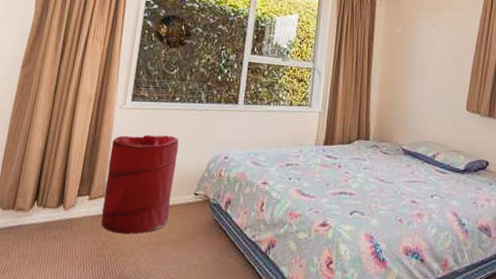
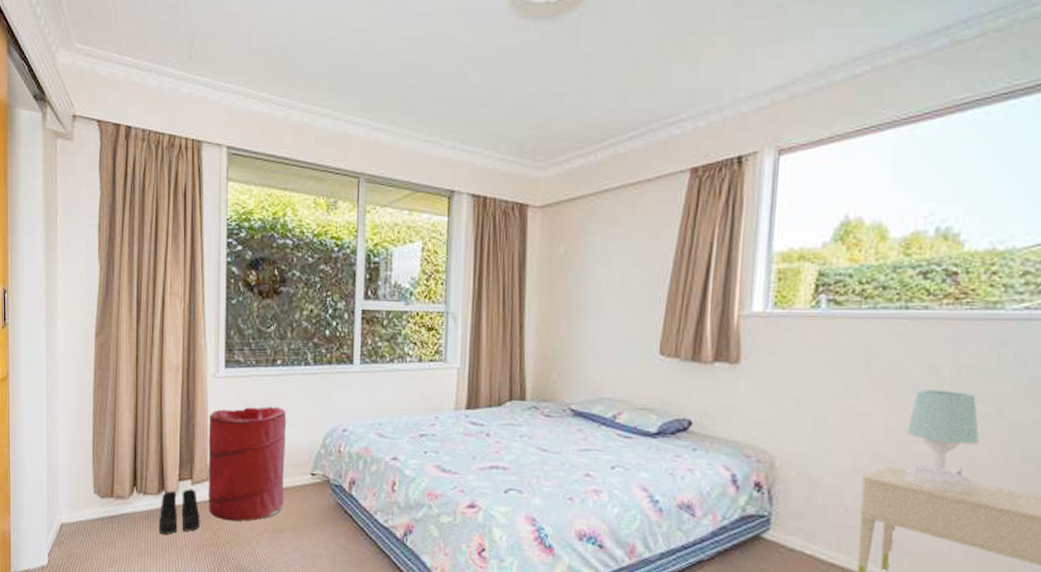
boots: none [52,203,93,246] -> present [158,488,200,535]

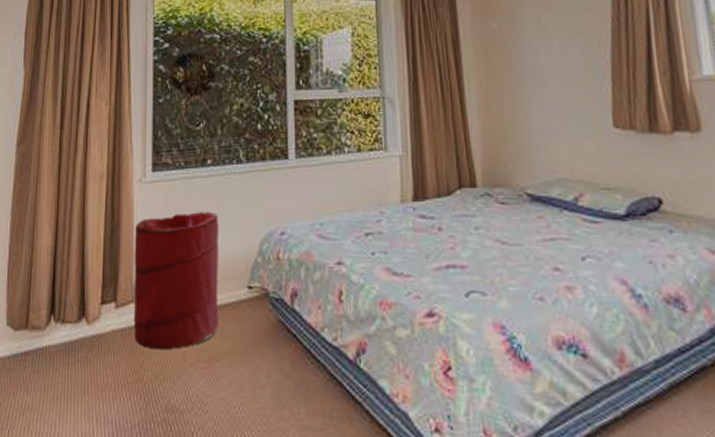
boots: present [158,488,200,535] -> none [77,313,124,372]

